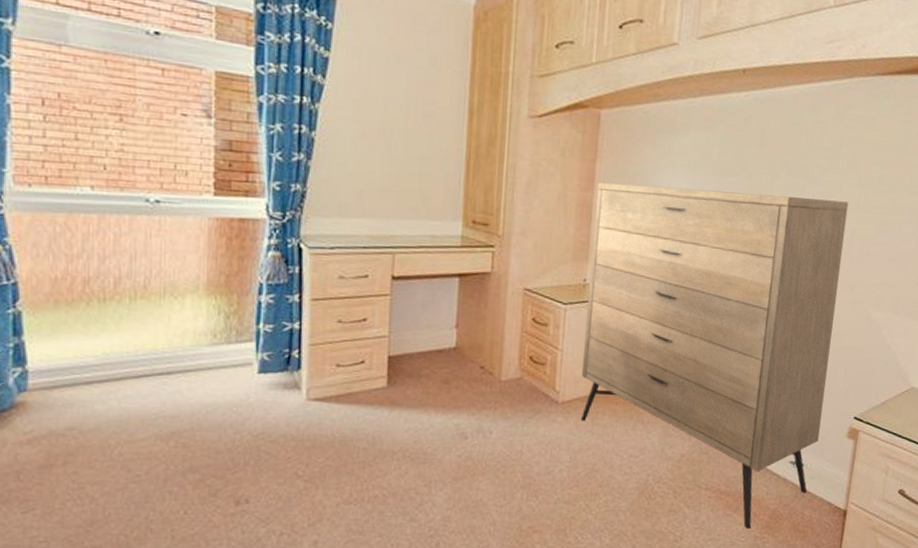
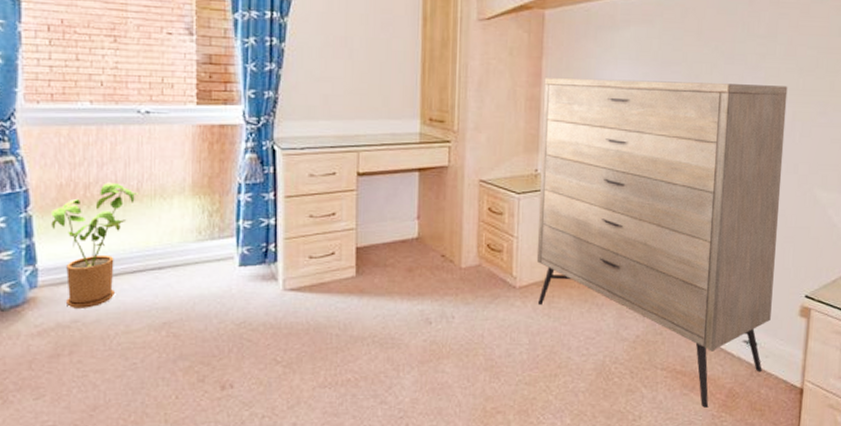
house plant: none [44,277,145,415] -> present [51,182,138,308]

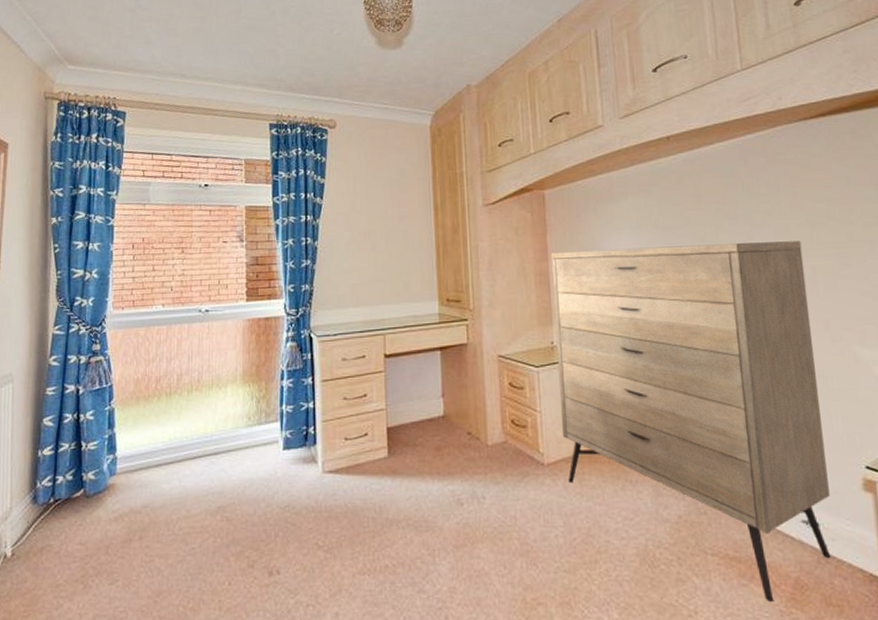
house plant: present [51,182,138,308] -> none [129,375,198,494]

